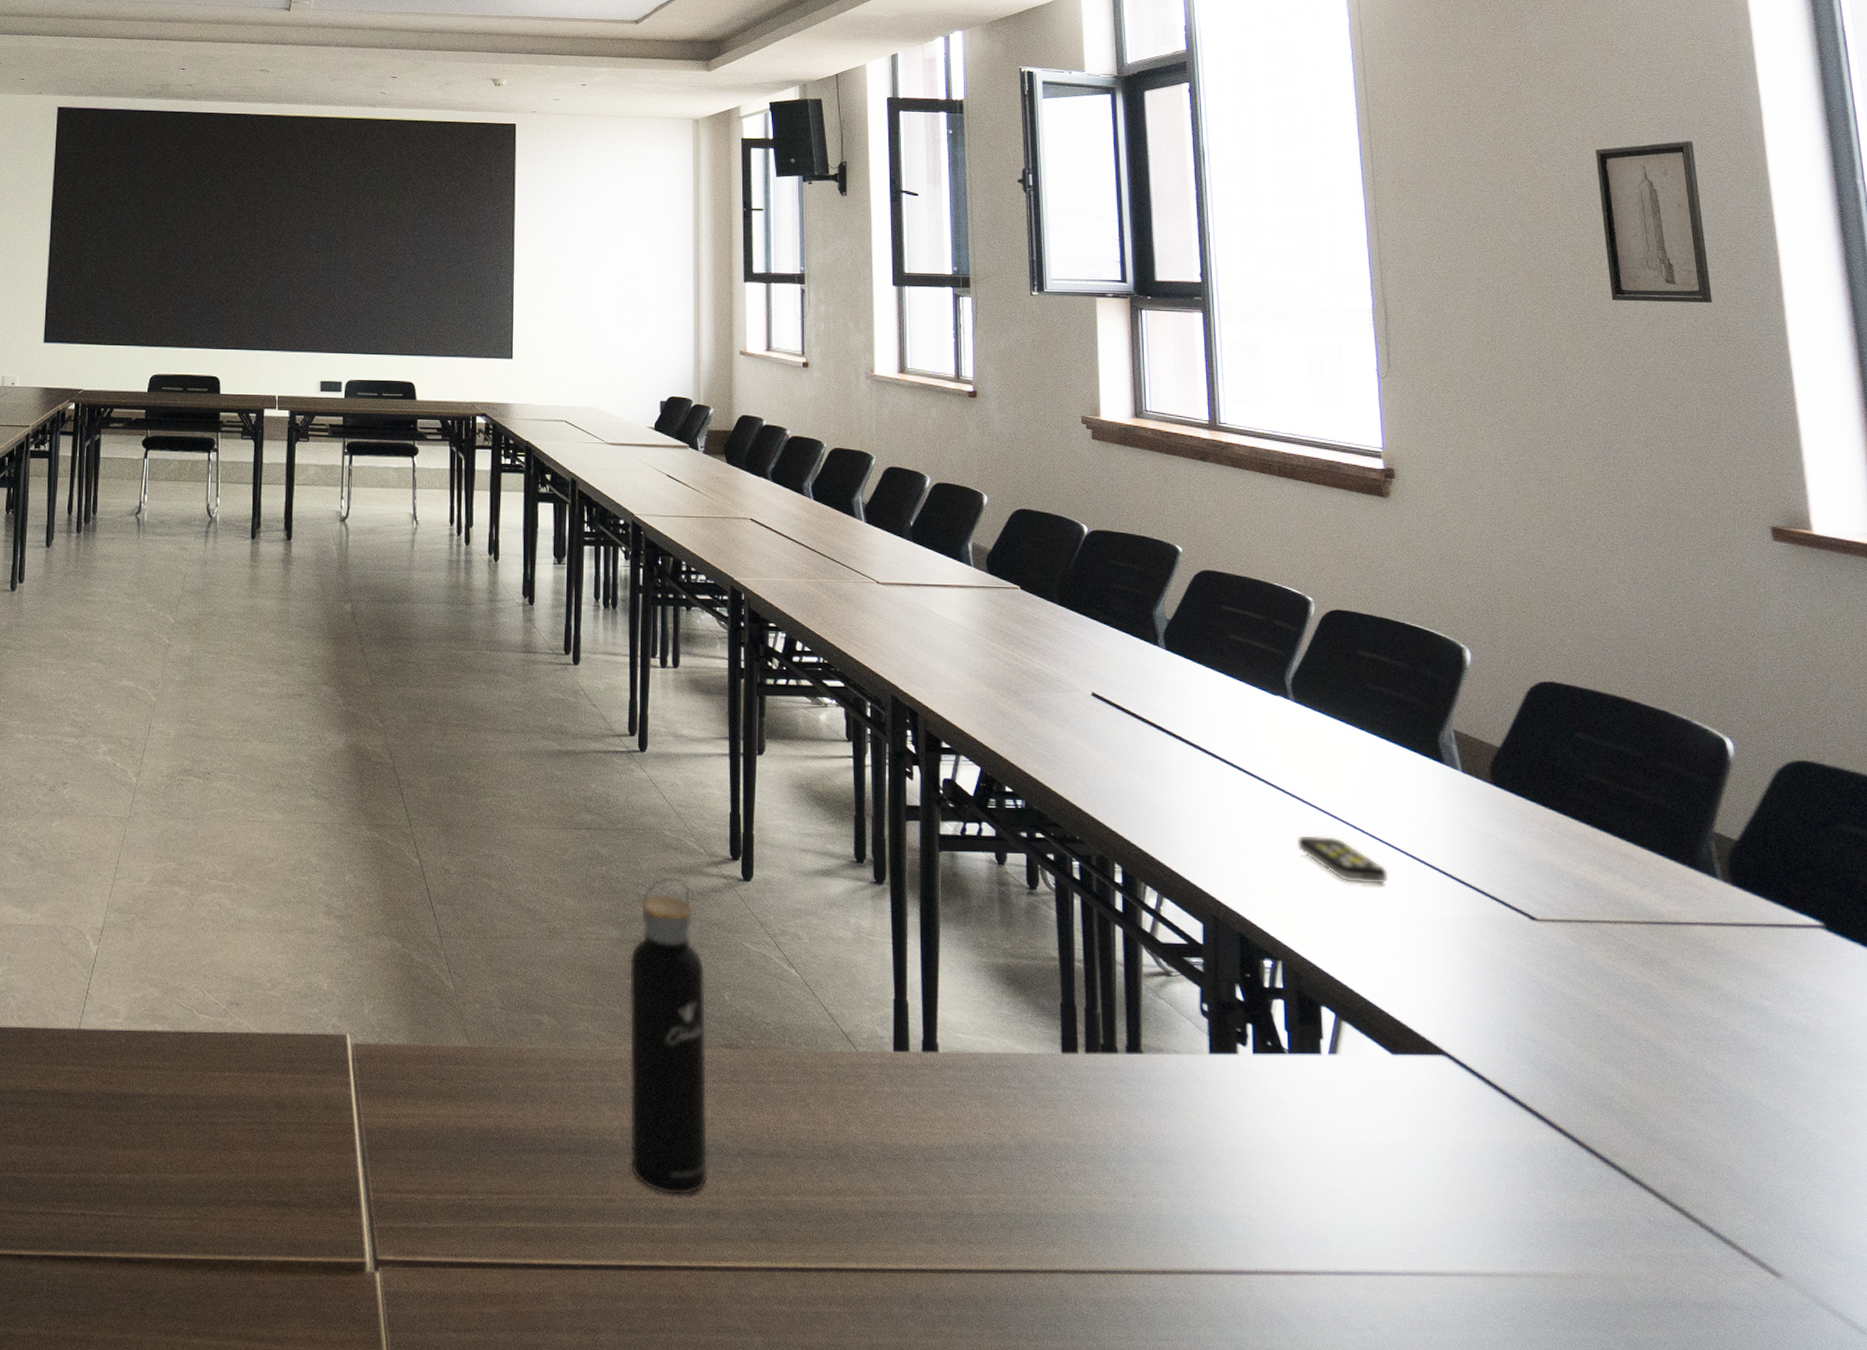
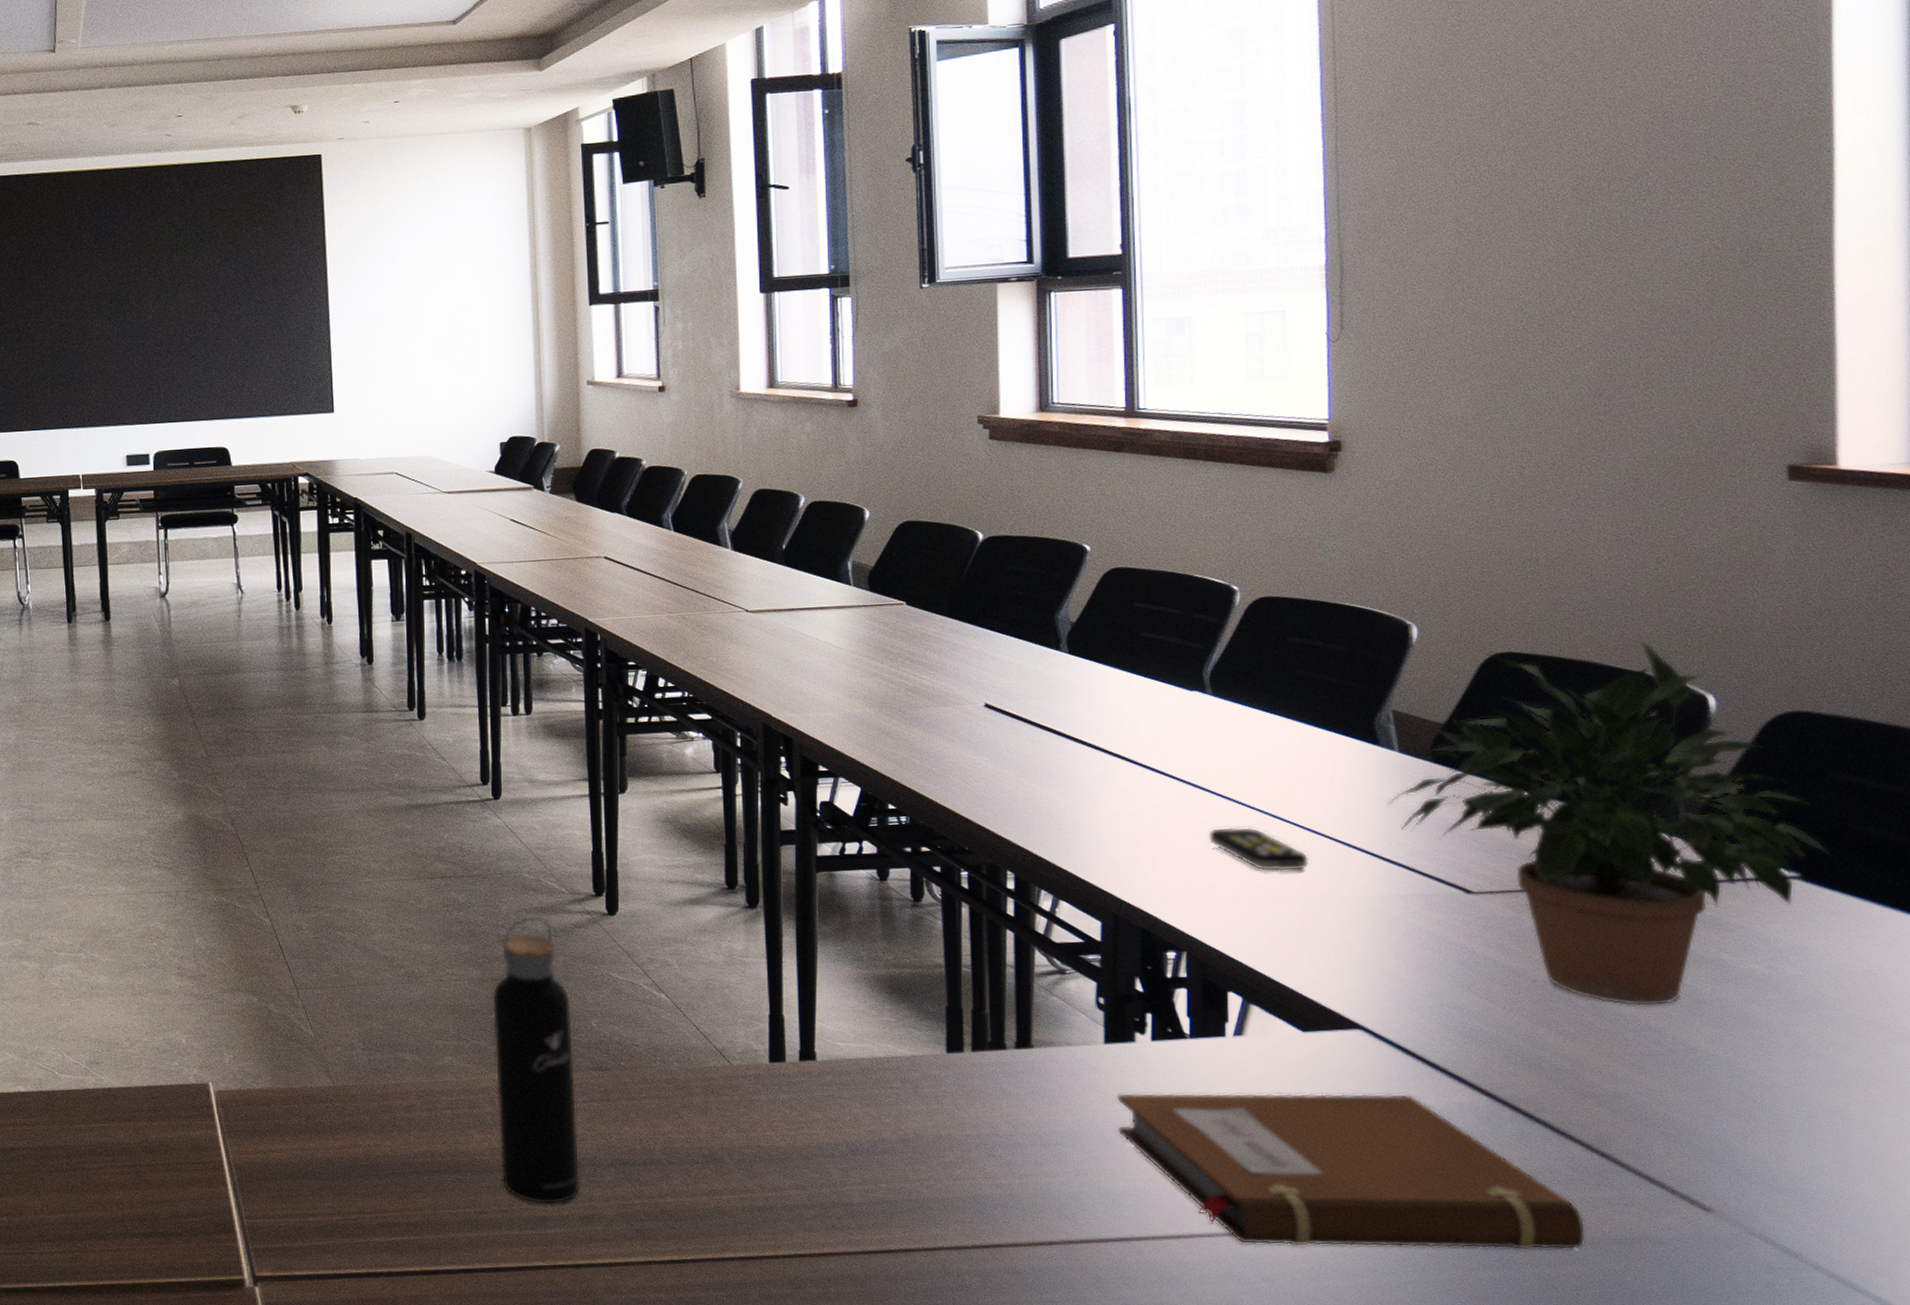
notebook: none [1222,1108,1668,1312] -> present [1116,1092,1586,1250]
potted plant: none [1455,680,1847,1051] -> present [1388,640,1829,1007]
wall art: present [1595,141,1712,303] -> none [1614,29,1744,228]

